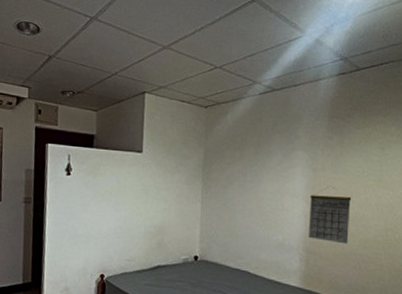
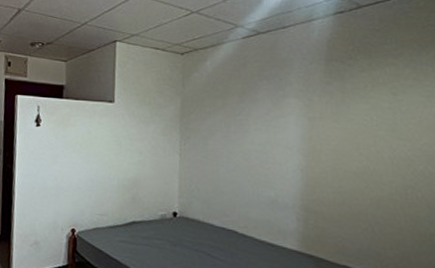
calendar: present [308,186,352,244] -> none [306,136,359,203]

